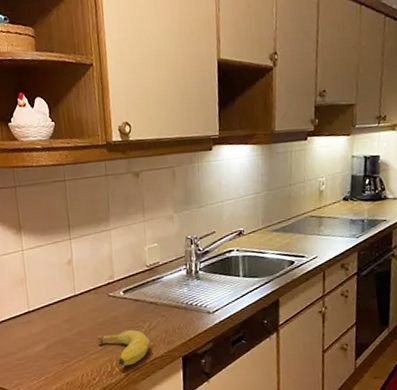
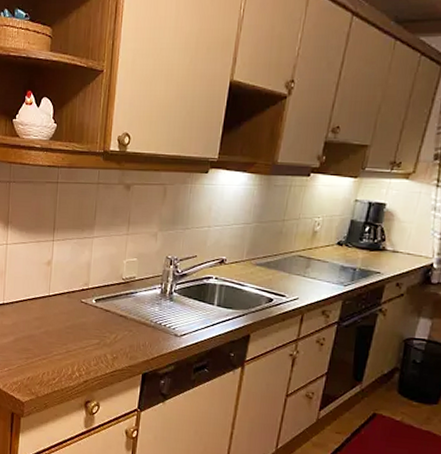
fruit: present [97,330,150,366] -> none [63,337,113,373]

